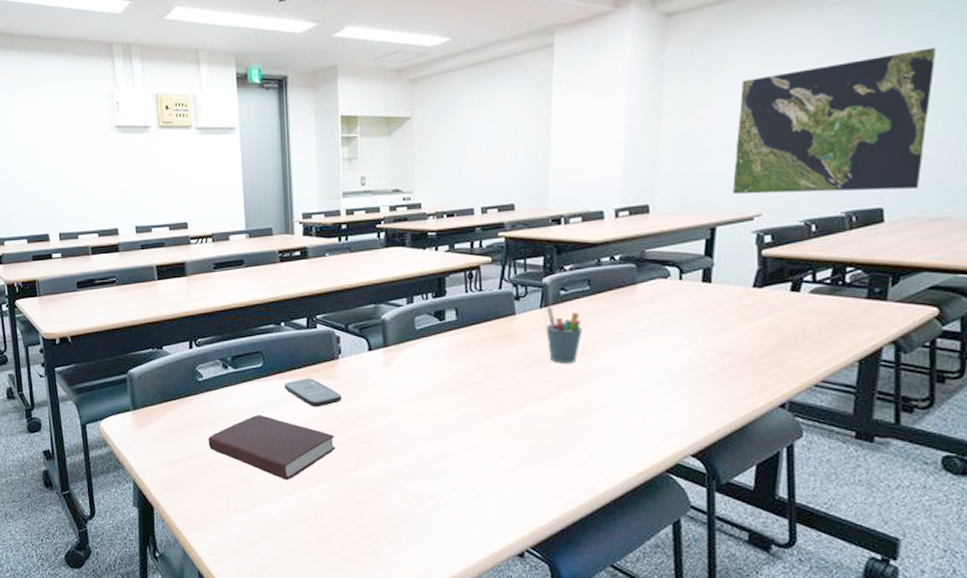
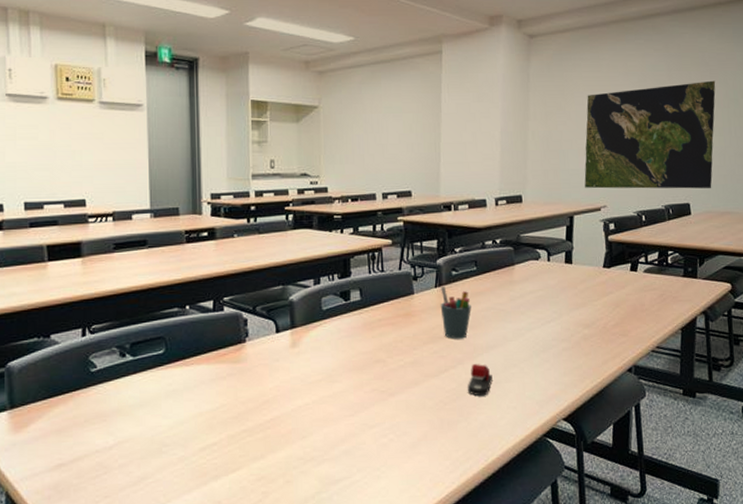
book: present [208,414,336,481] -> none [100,405,241,476]
smartphone: present [283,378,343,408] -> none [187,363,249,394]
stapler: none [576,391,605,425] -> present [468,364,493,397]

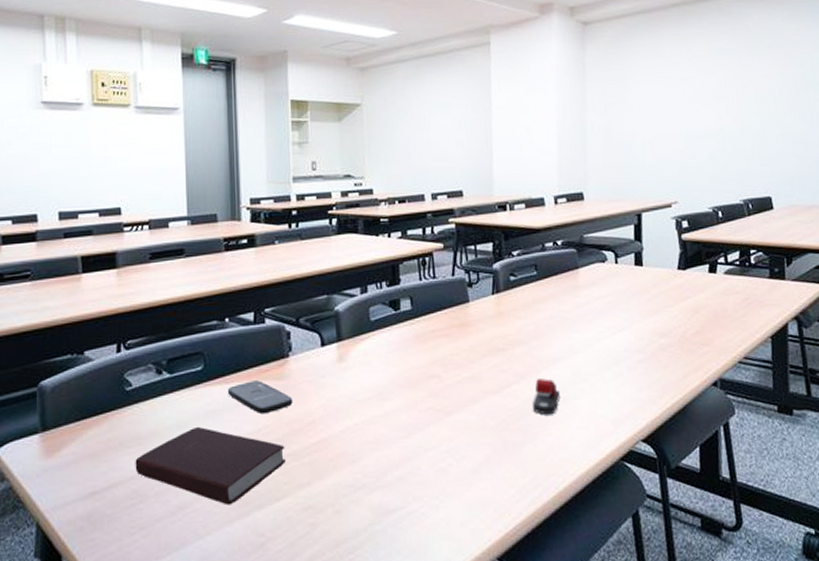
book: none [100,405,241,476] -> present [135,426,286,505]
smartphone: none [187,363,249,394] -> present [227,380,293,415]
pen holder: present [440,286,471,339] -> none [498,292,533,351]
world map: present [584,80,716,189] -> none [649,63,796,183]

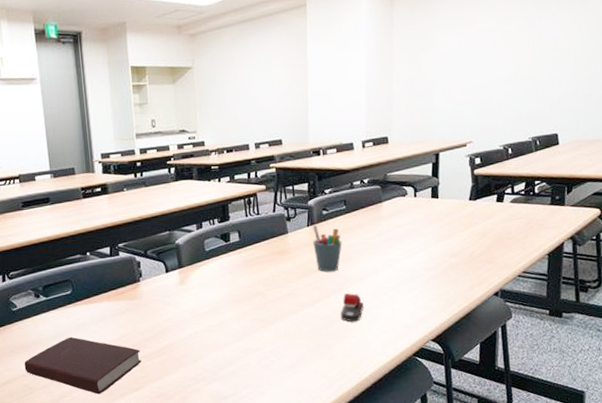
smartphone: present [227,380,293,415] -> none [92,301,145,327]
pen holder: none [498,292,533,351] -> present [312,224,342,272]

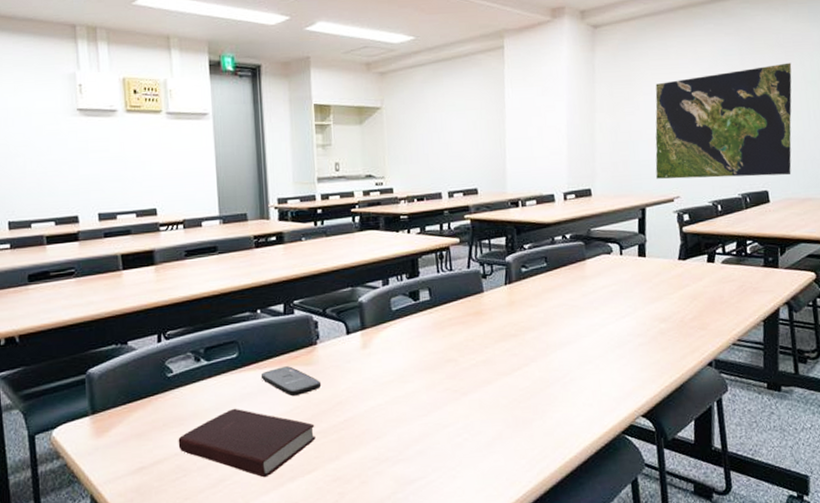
smartphone: none [92,301,145,327] -> present [260,366,322,397]
pen holder: present [312,224,342,272] -> none [510,283,543,337]
stapler: present [341,293,364,322] -> none [542,361,567,394]
world map: none [449,8,587,126] -> present [655,62,792,179]

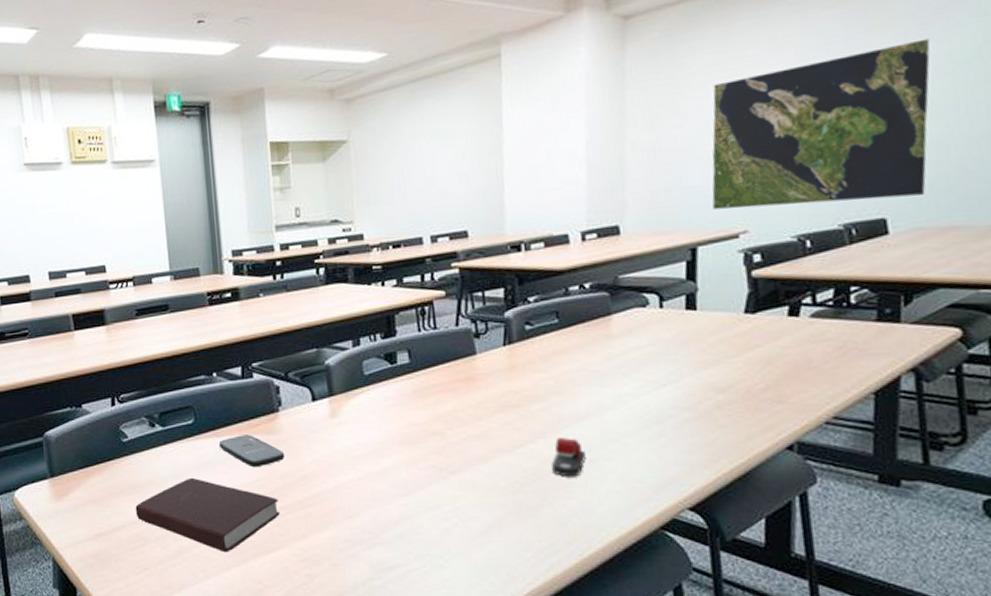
stapler: none [542,361,567,394] -> present [552,438,586,477]

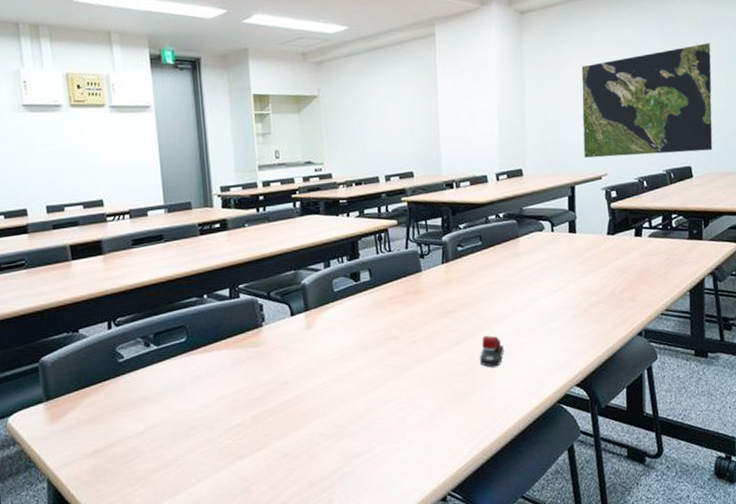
book: present [135,477,280,553] -> none [130,390,264,457]
smartphone: present [218,435,285,468] -> none [209,348,268,378]

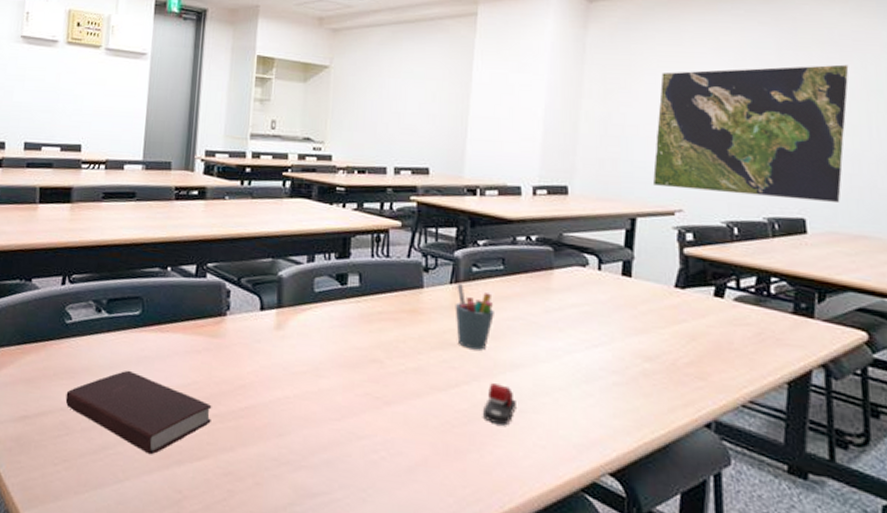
book: none [130,390,264,457] -> present [65,370,212,455]
pen holder: none [447,261,479,313] -> present [455,283,494,350]

